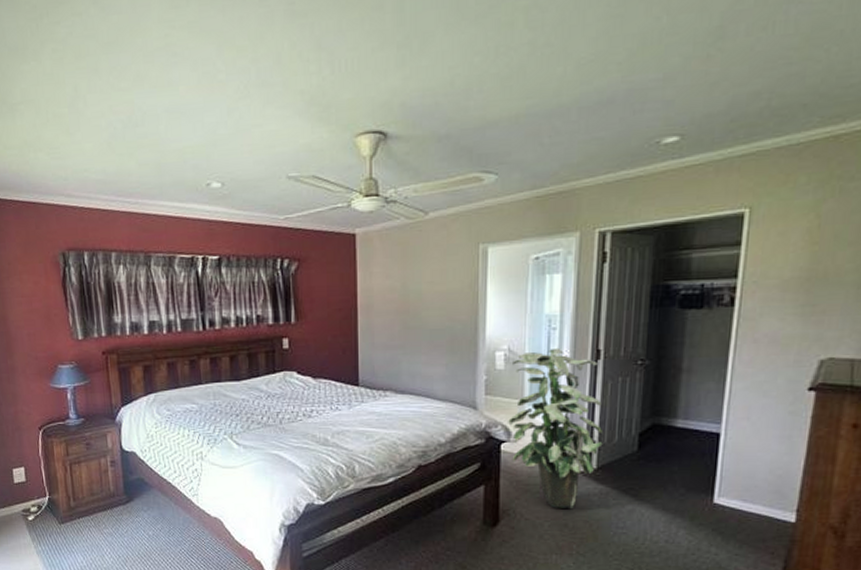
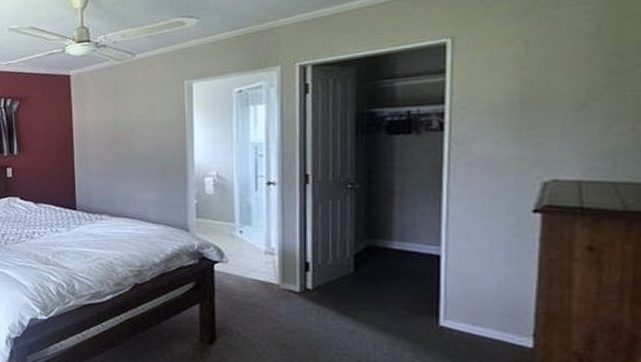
indoor plant: present [508,347,603,508] -> none [220,173,317,328]

